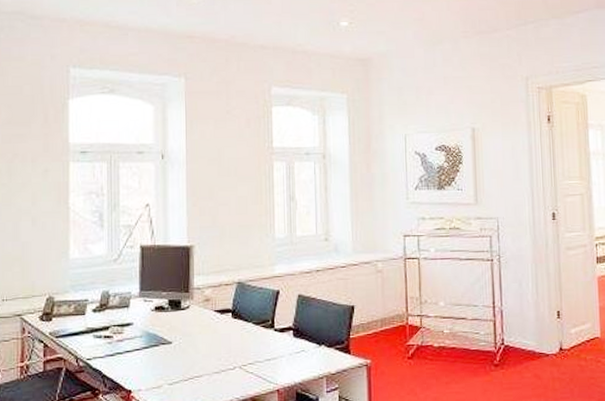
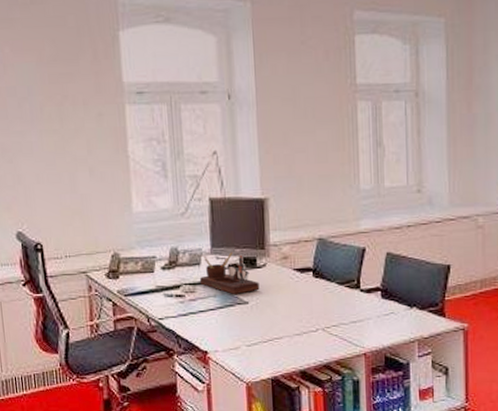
desk organizer: none [127,295,183,335] -> present [199,252,260,294]

